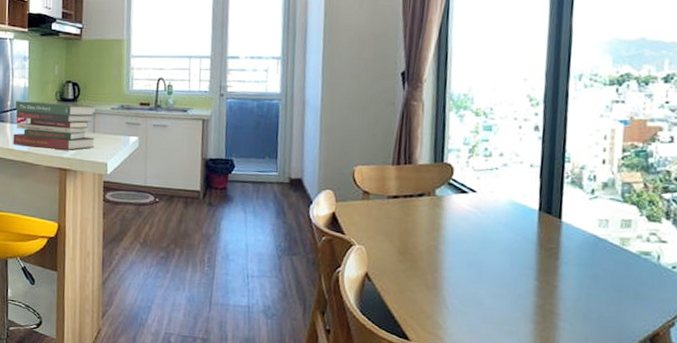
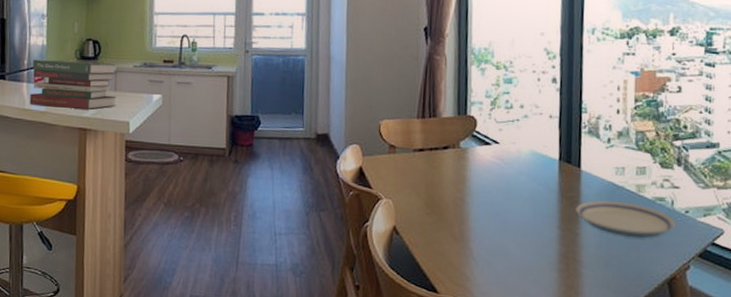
plate: none [554,253,661,293] -> present [576,200,675,238]

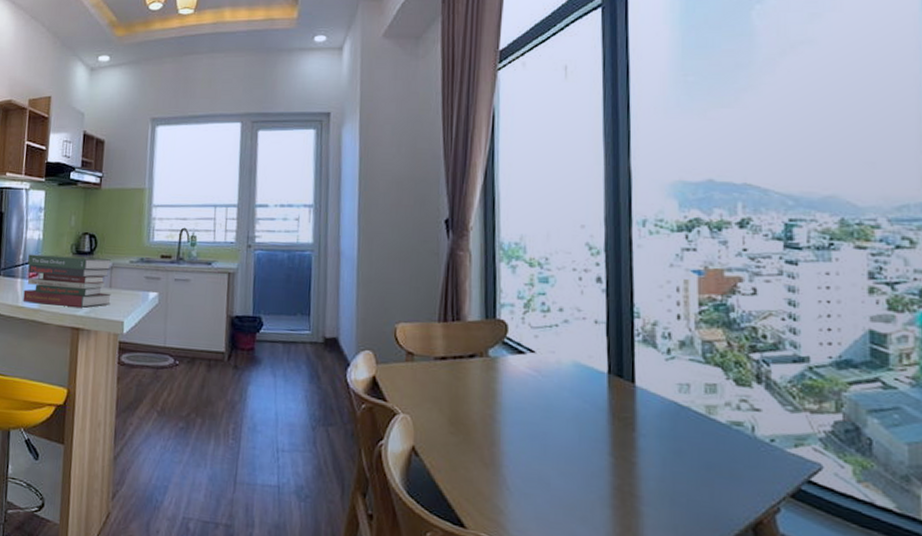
plate: present [576,200,675,238] -> none [631,423,758,471]

